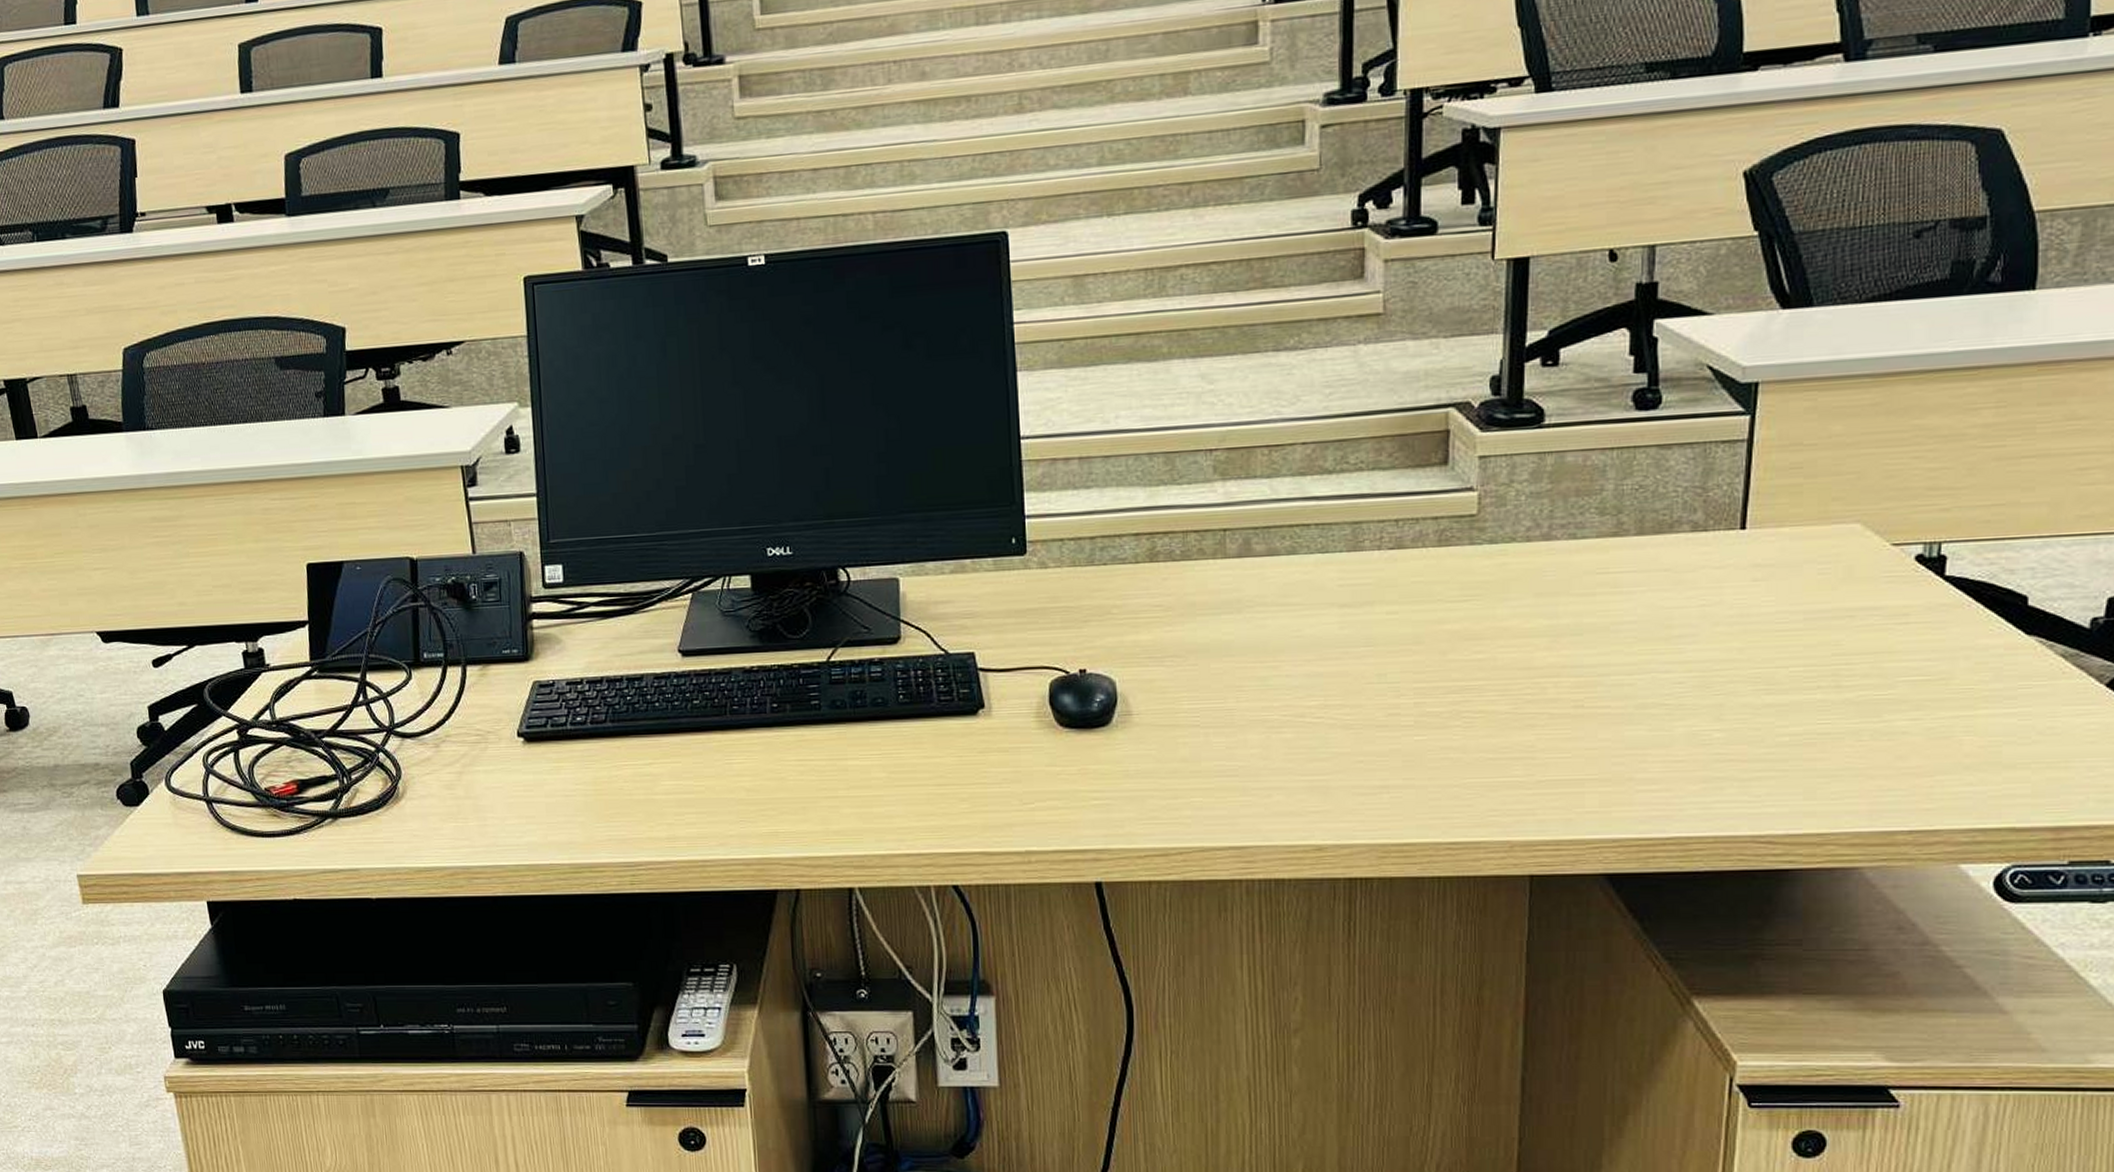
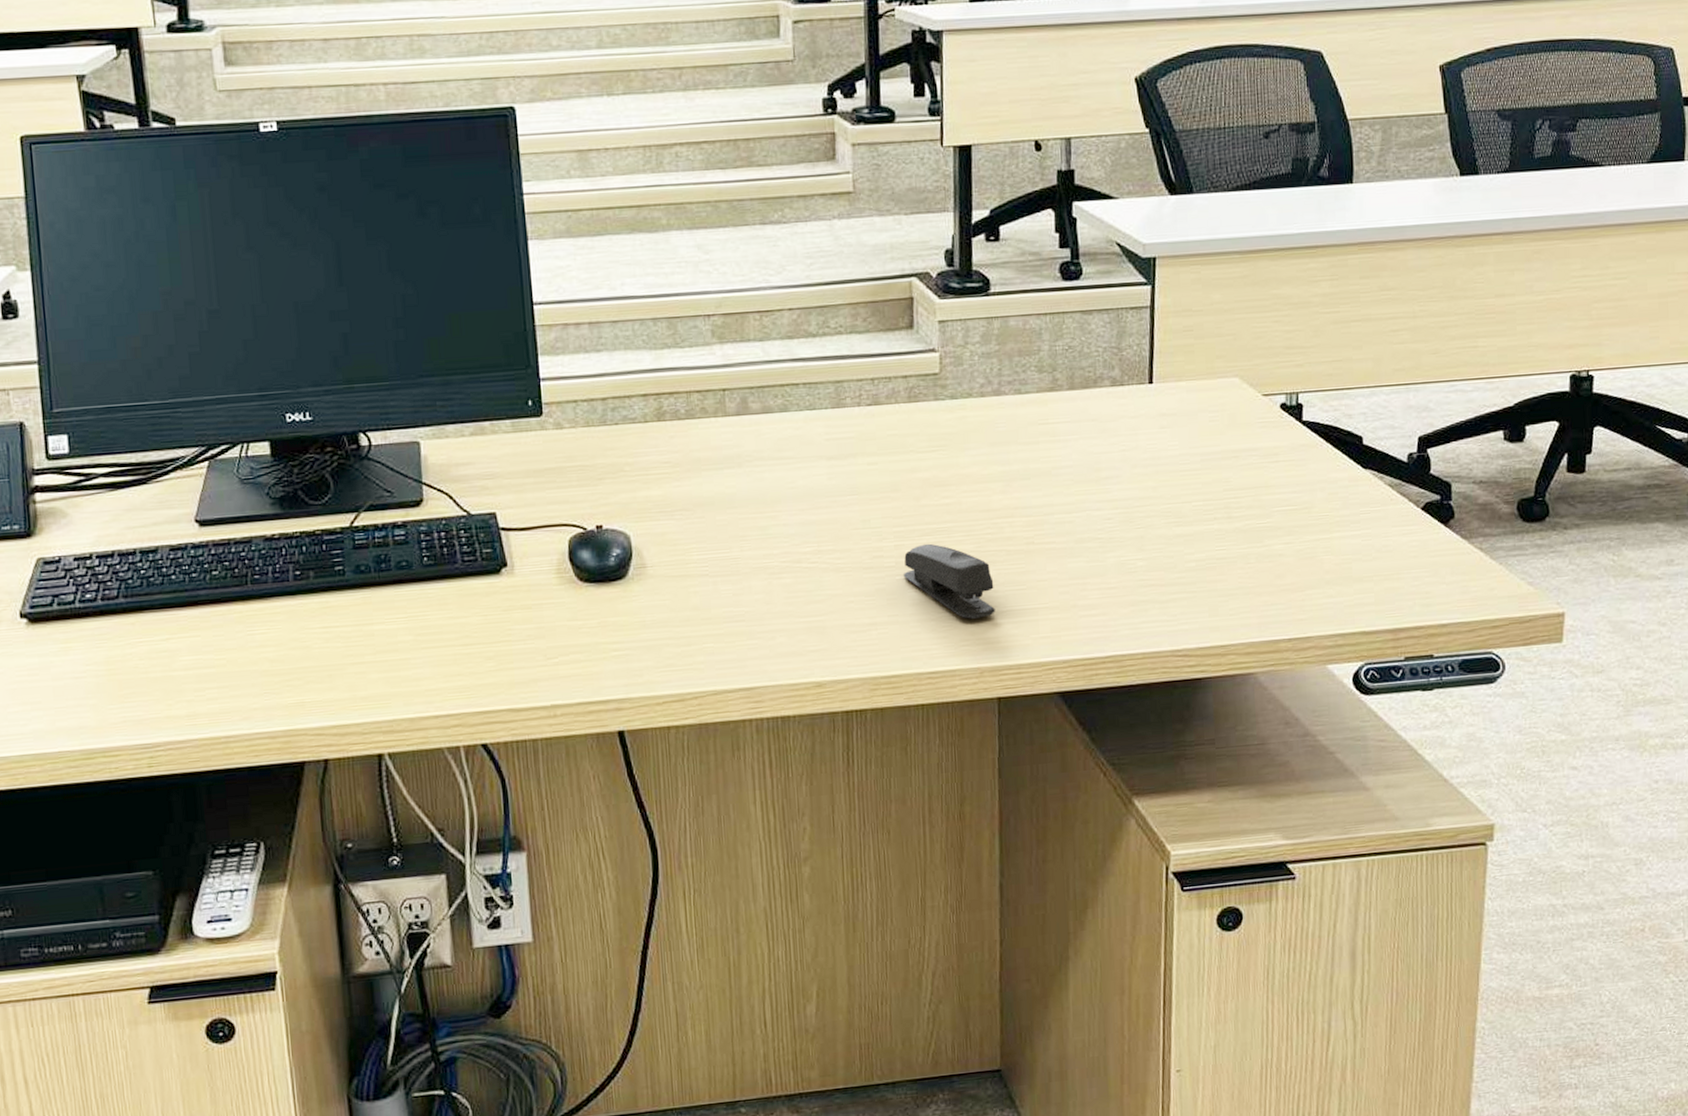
stapler: none [1422,702,1532,787] -> present [903,543,996,619]

